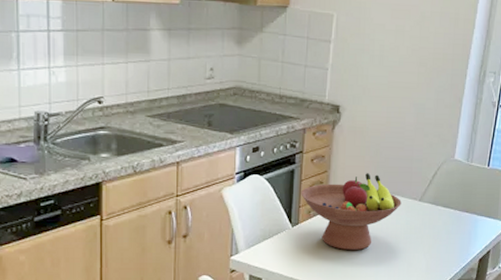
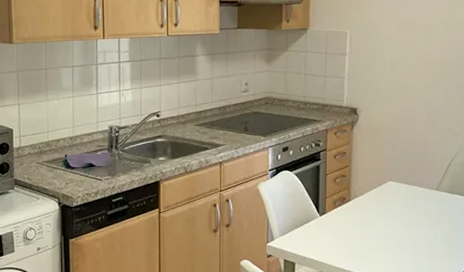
fruit bowl: present [301,173,402,250] -> none [326,166,419,236]

